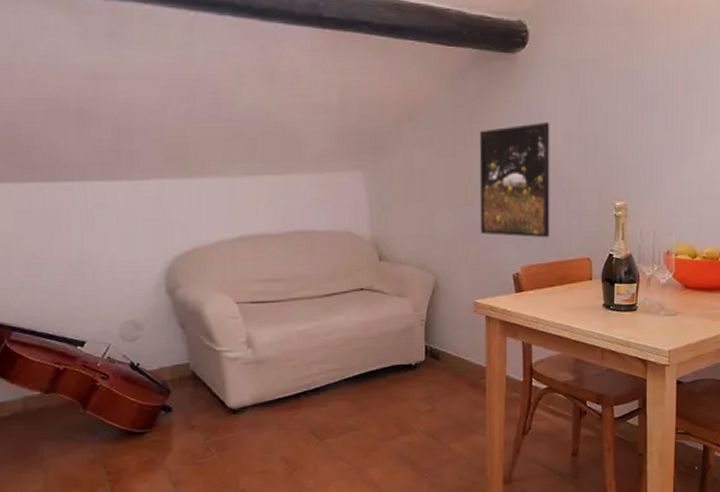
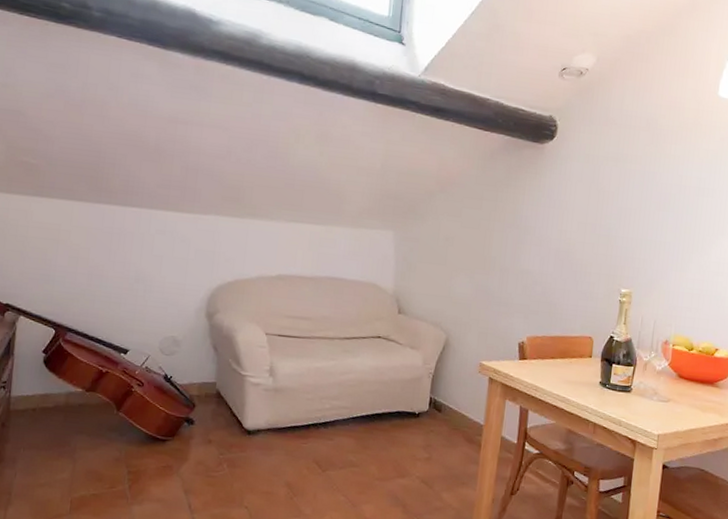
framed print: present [479,123,550,238] -> none [493,208,568,314]

